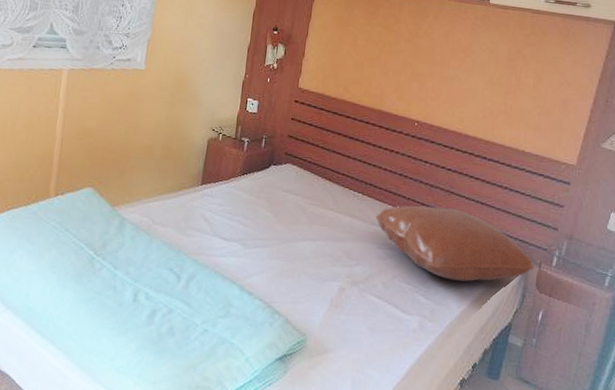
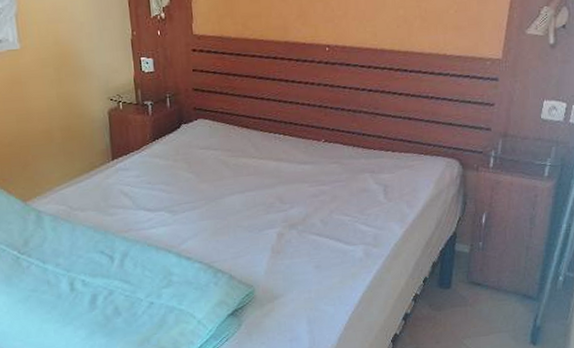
pillow: present [376,205,535,282] -> none [302,130,472,203]

